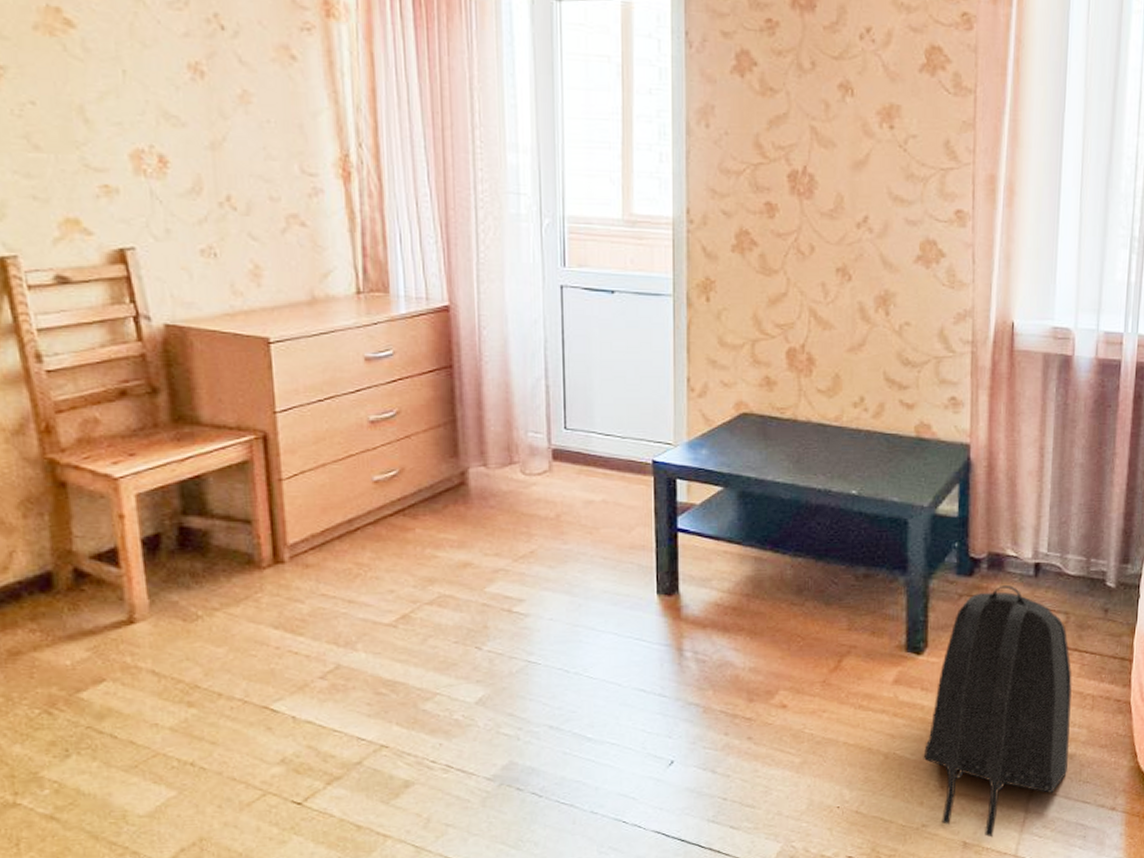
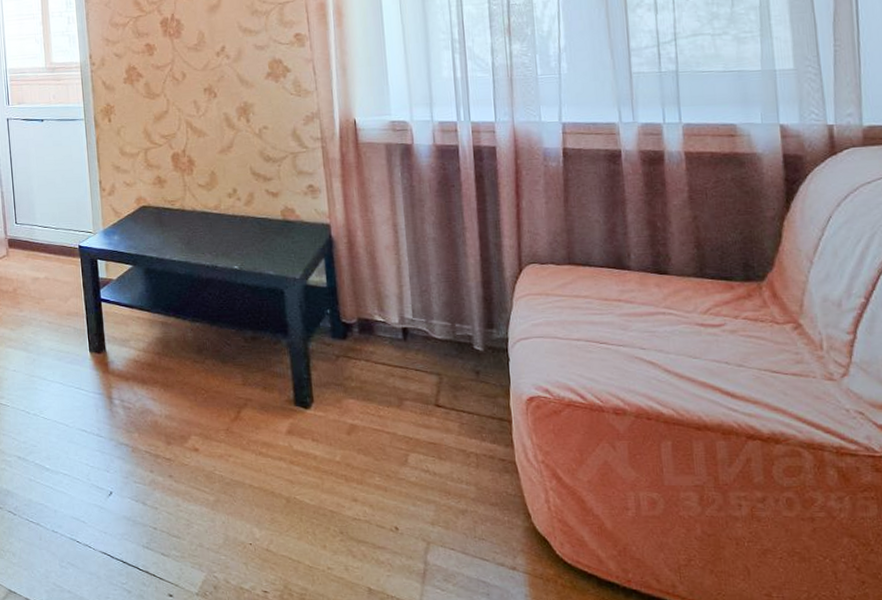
backpack: present [923,585,1072,838] -> none [321,348,461,586]

